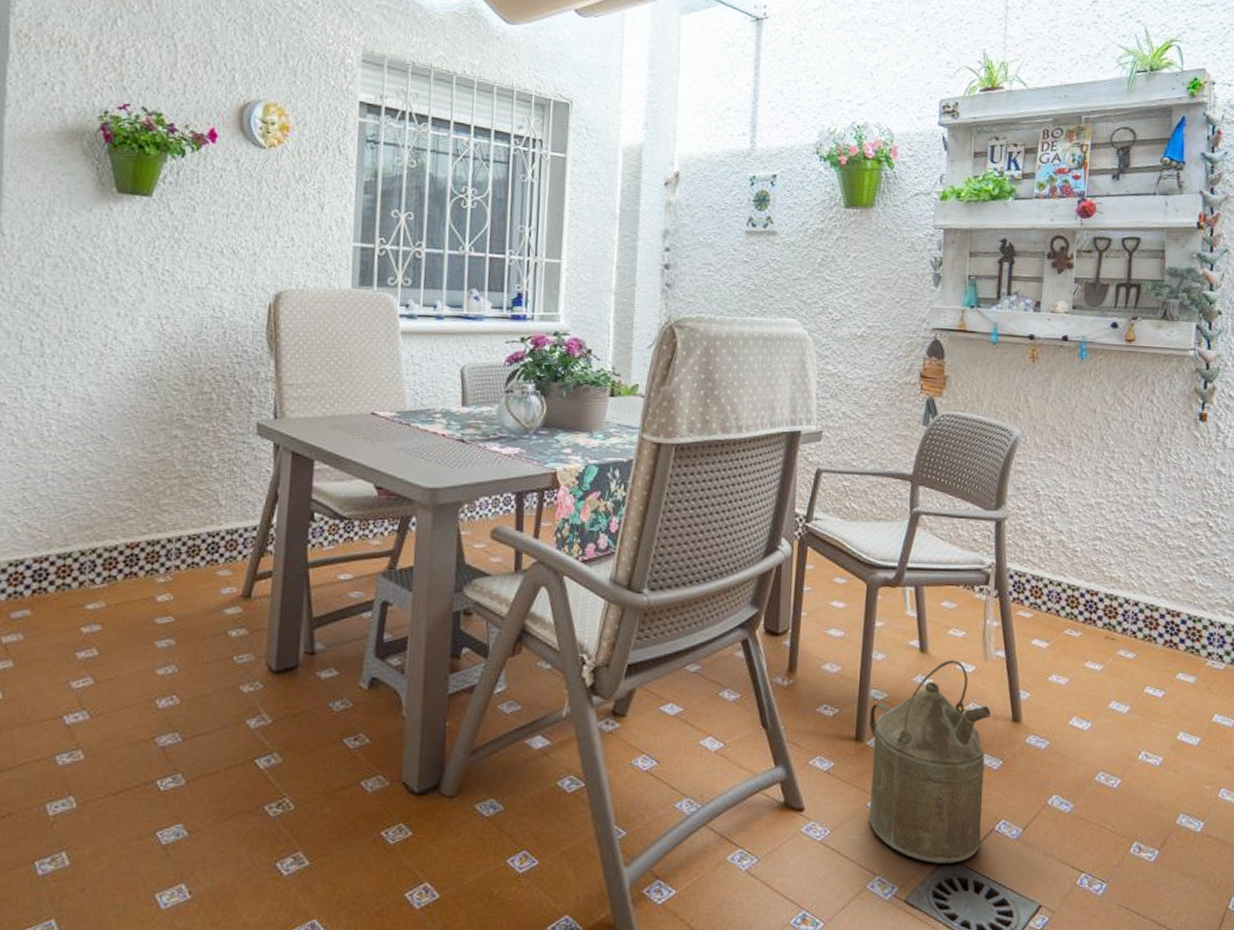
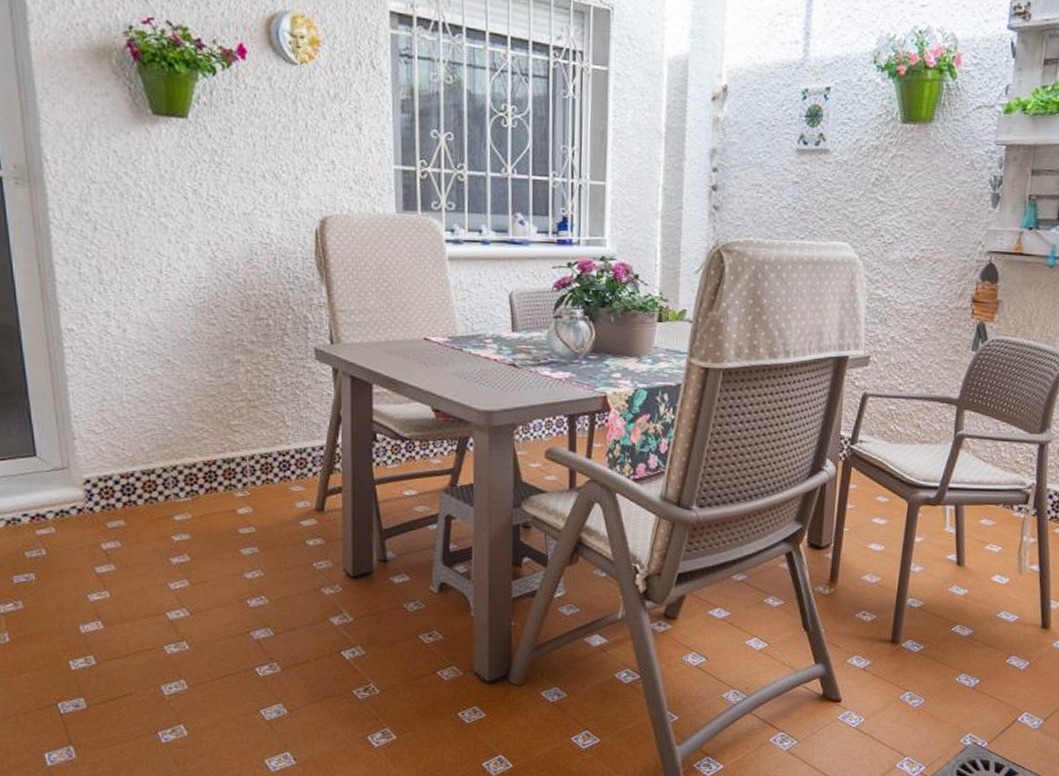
watering can: present [870,660,991,864] -> none [901,572,1022,748]

